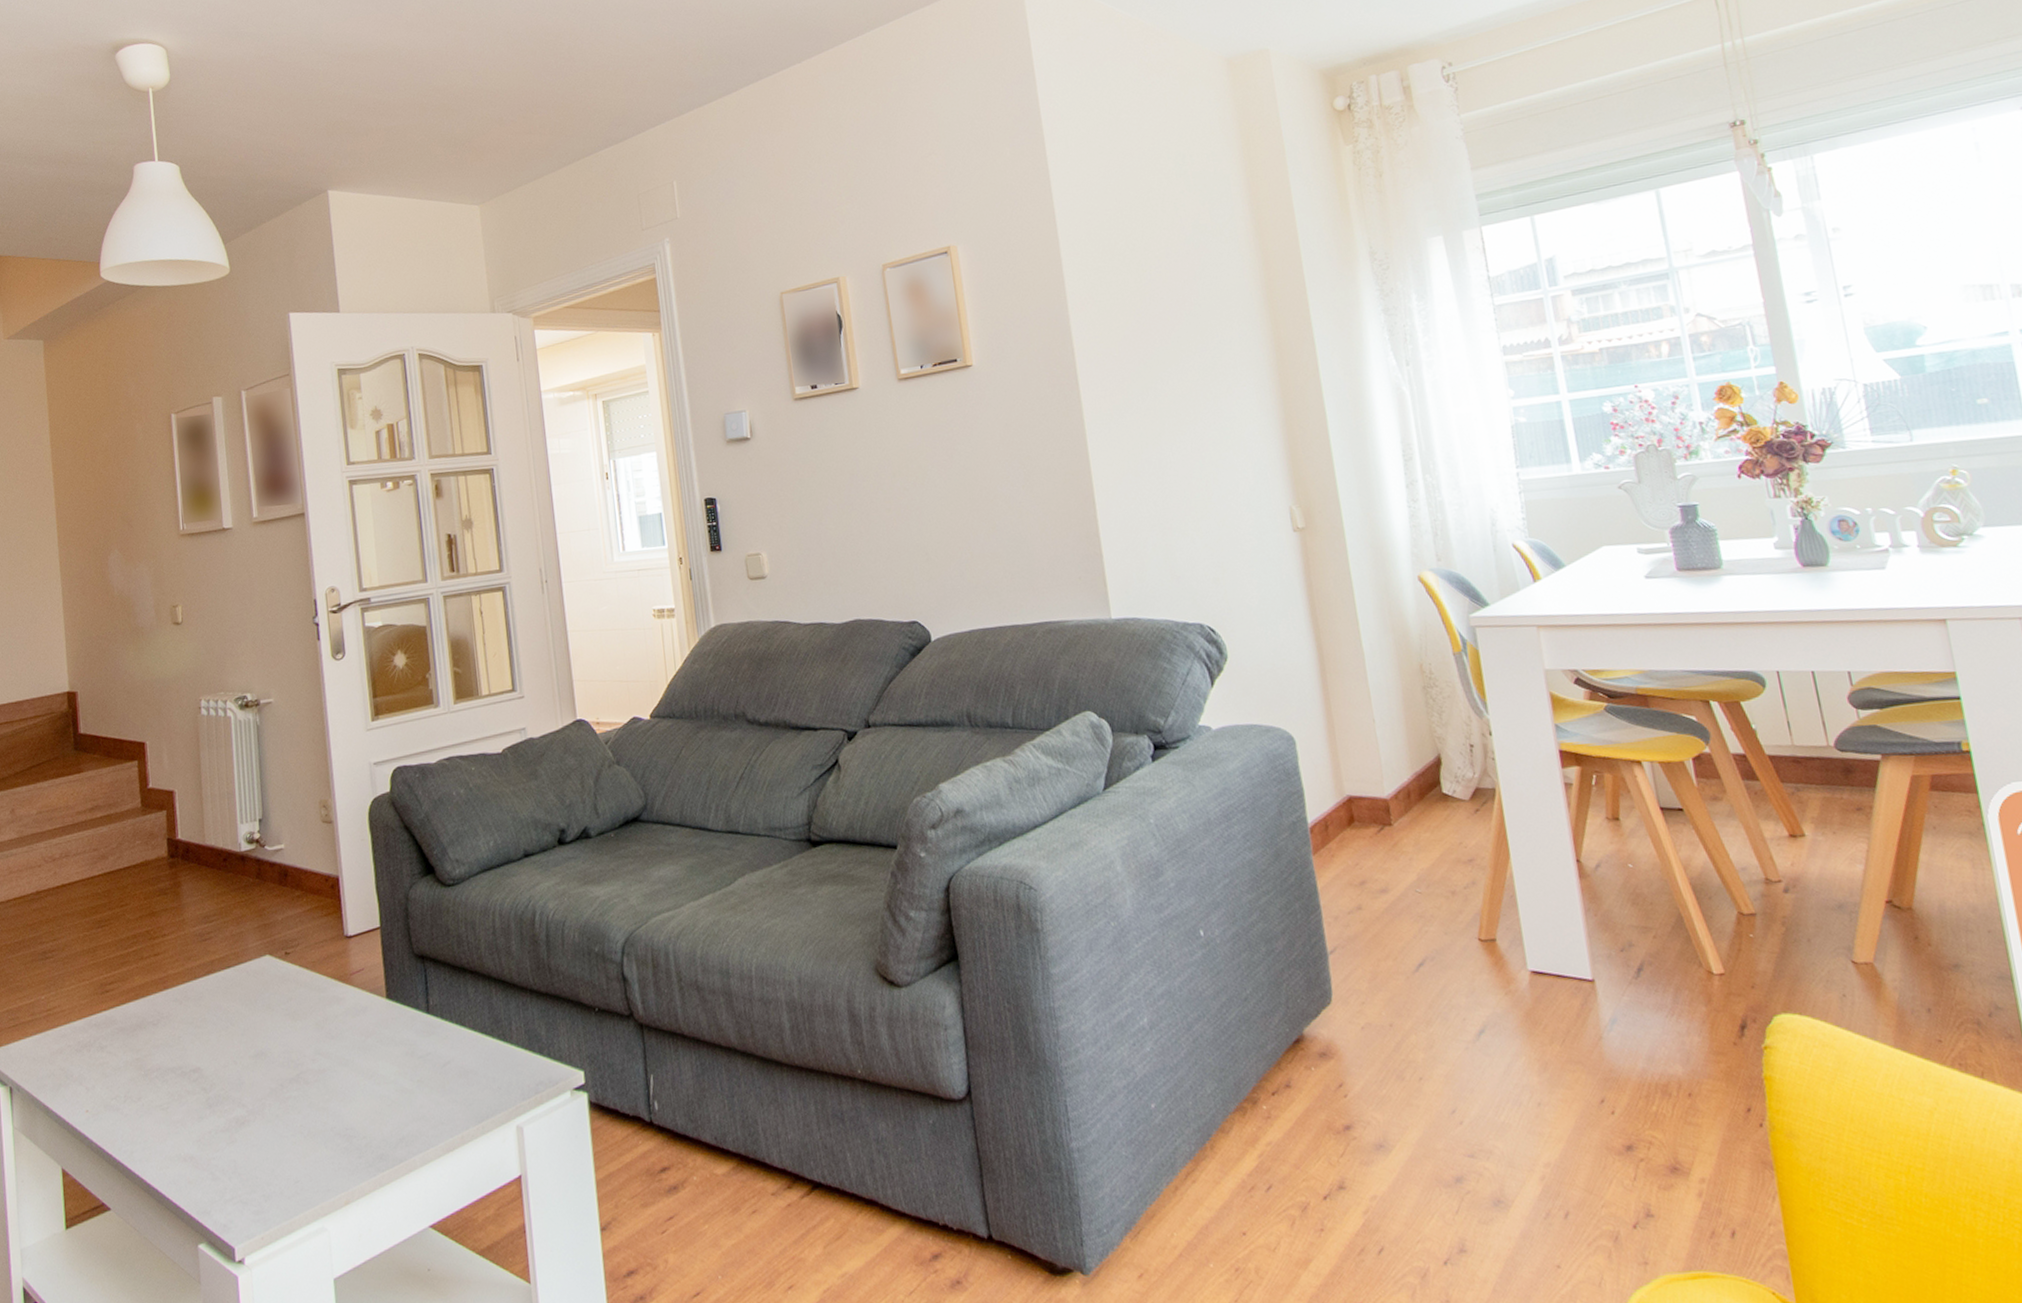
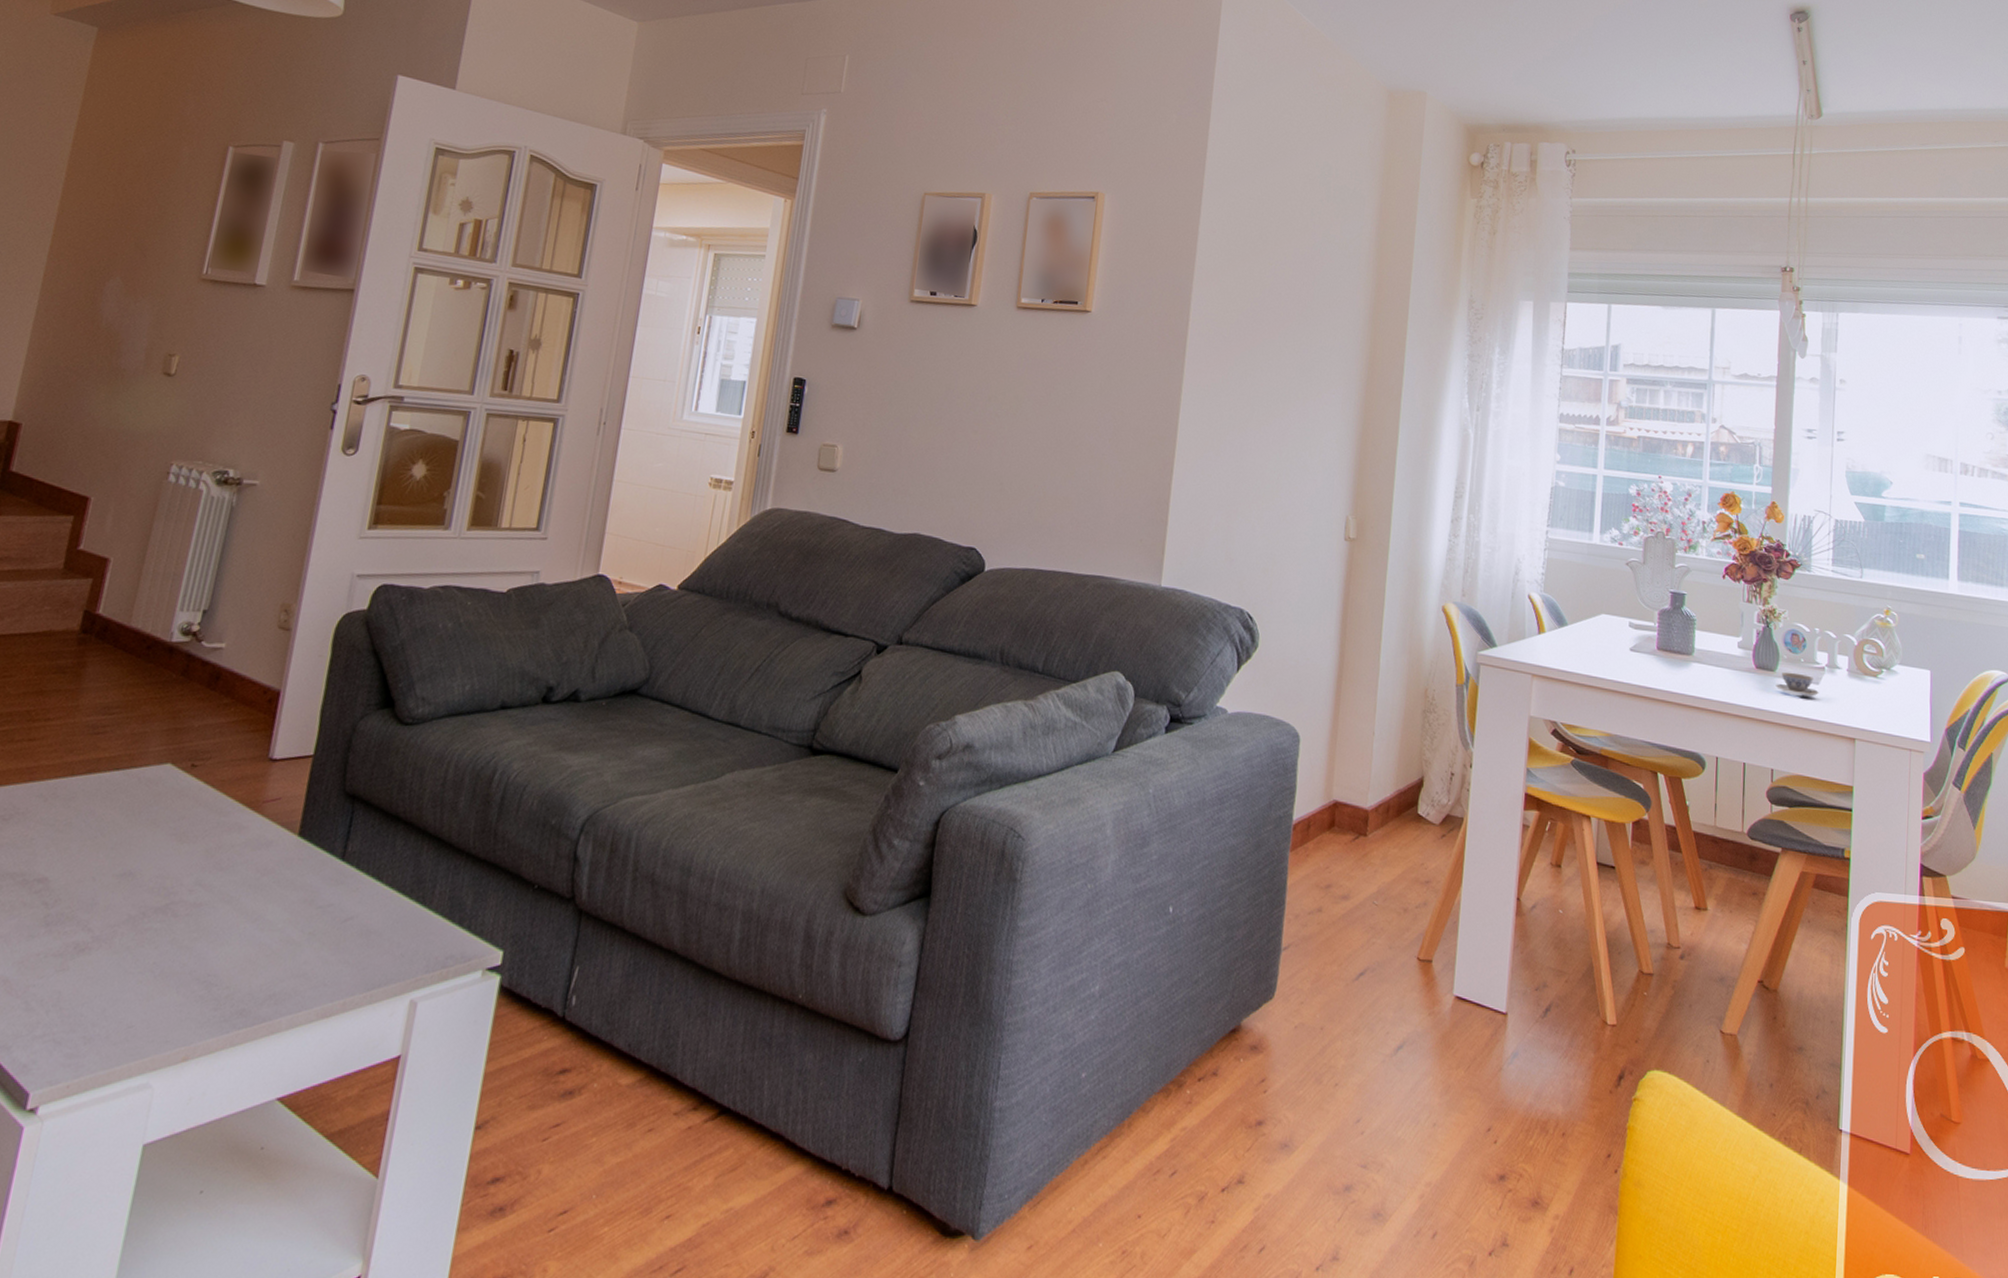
teacup: none [1831,561,1889,588] -> present [1775,672,1820,698]

